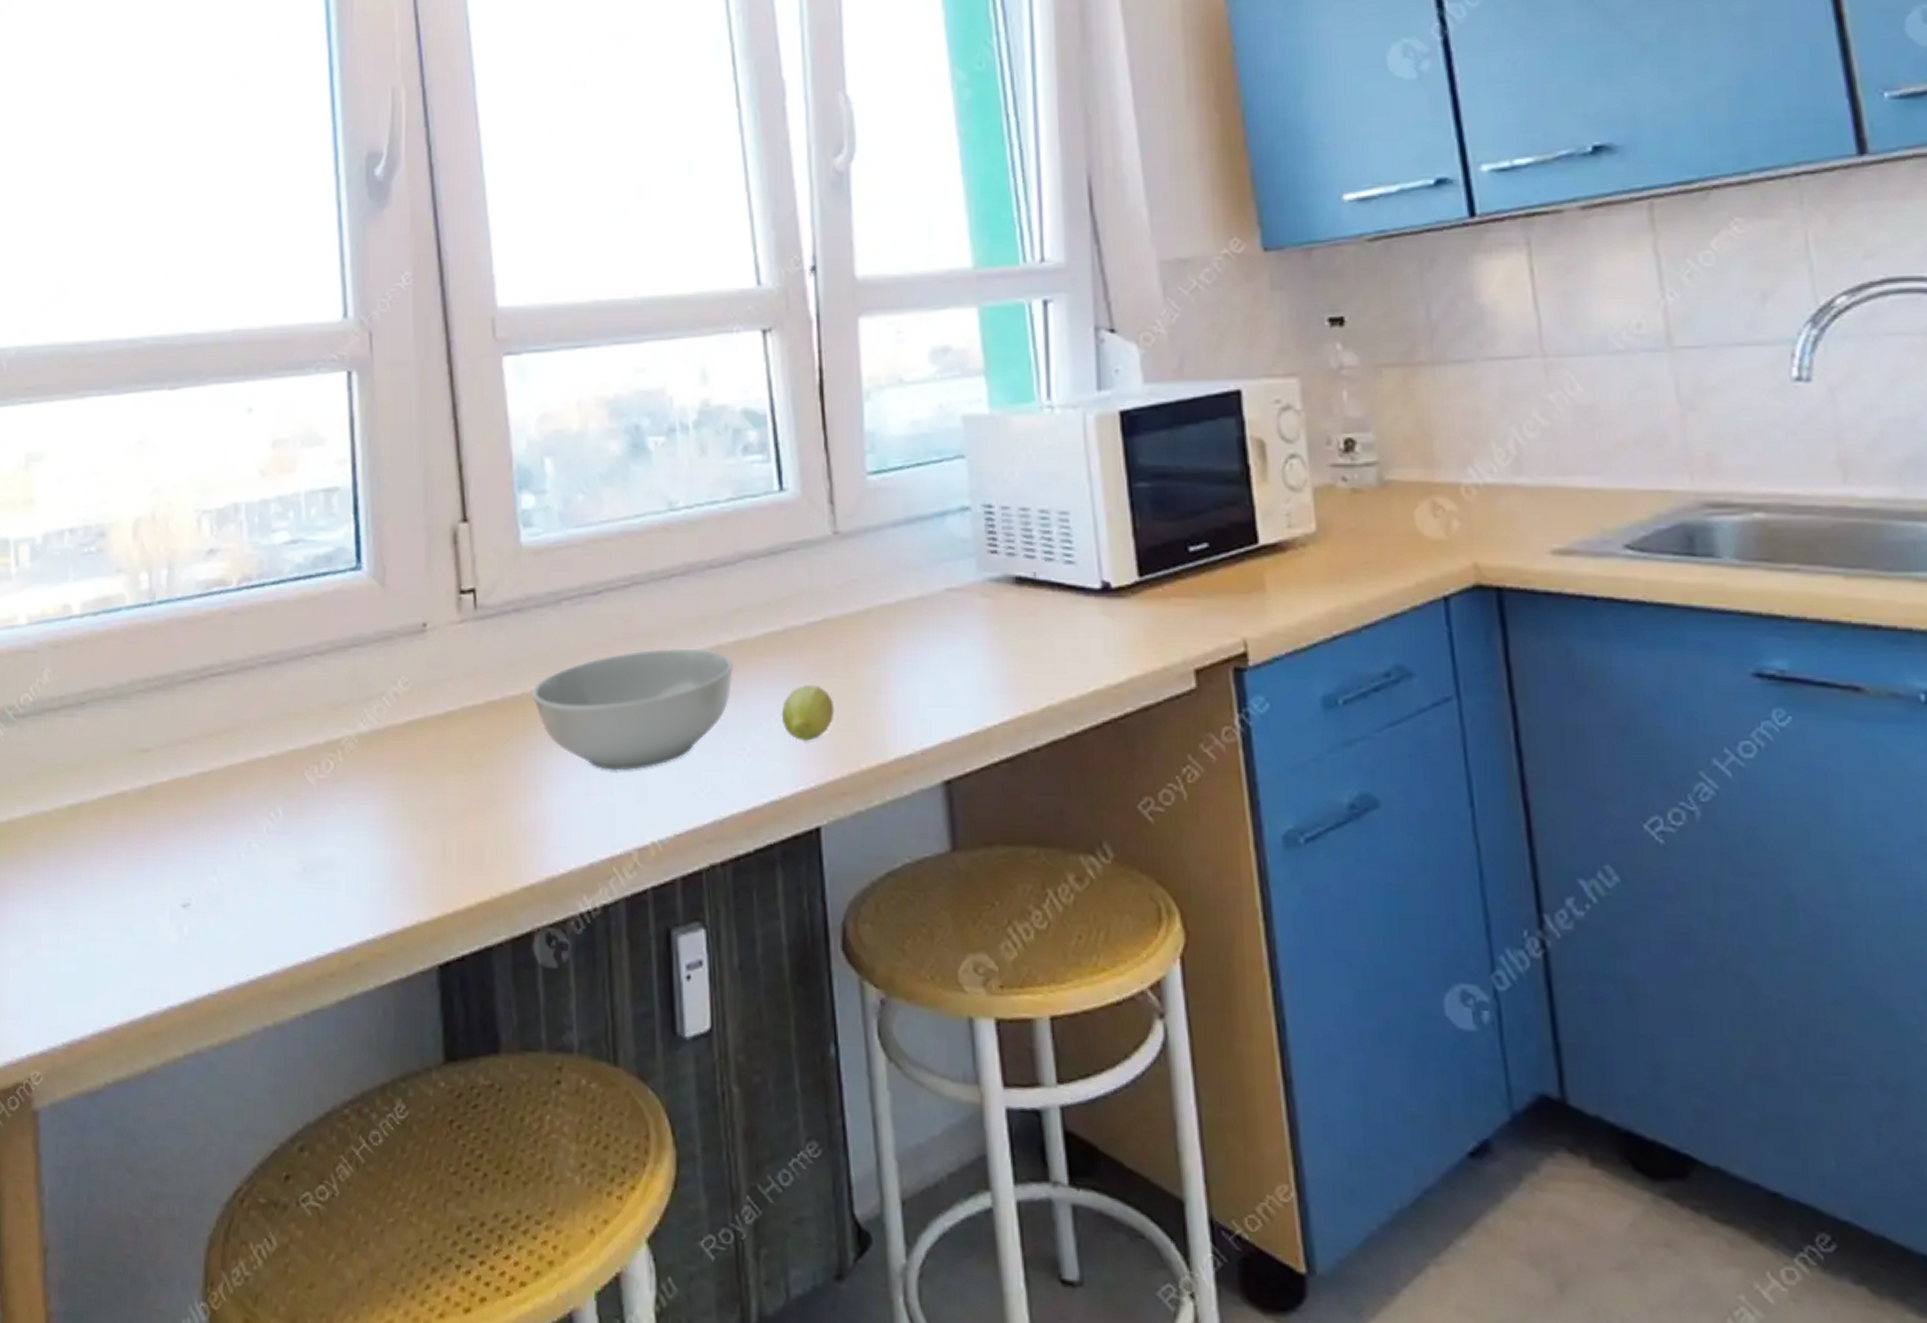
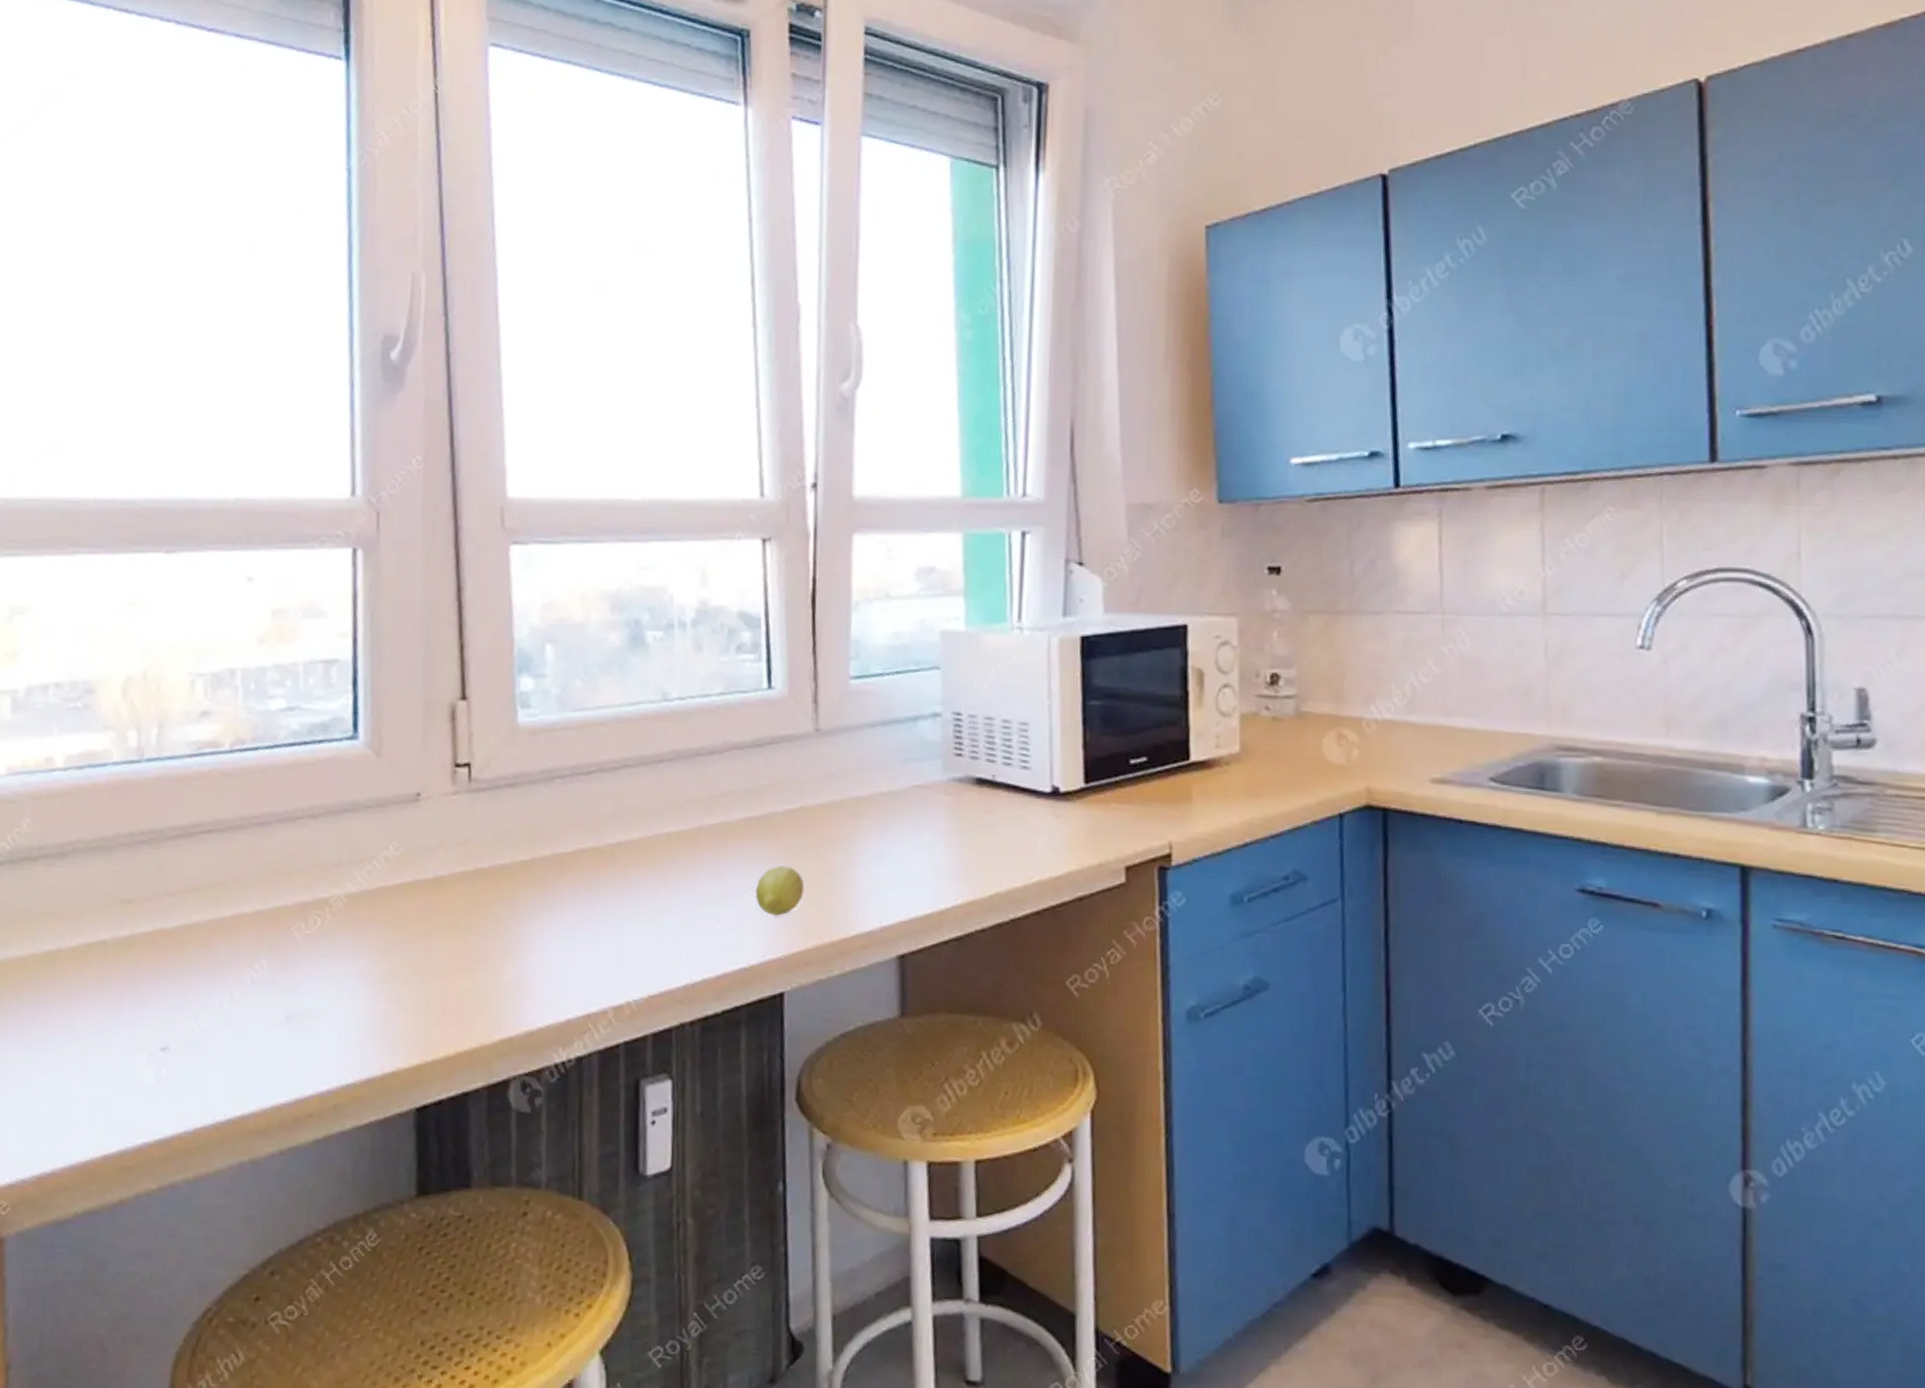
bowl: present [530,648,733,770] -> none [519,827,714,936]

